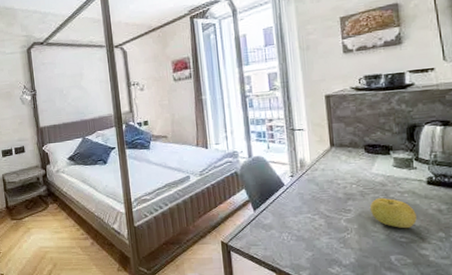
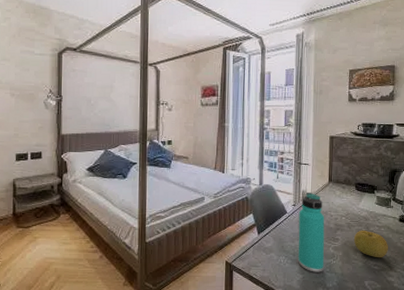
thermos bottle: none [298,160,337,249] -> present [298,192,325,272]

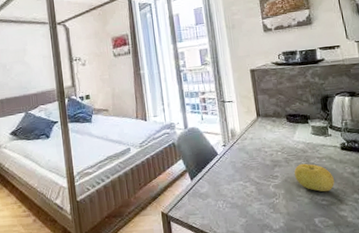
thermos bottle: present [298,192,325,272] -> none [230,129,268,215]

